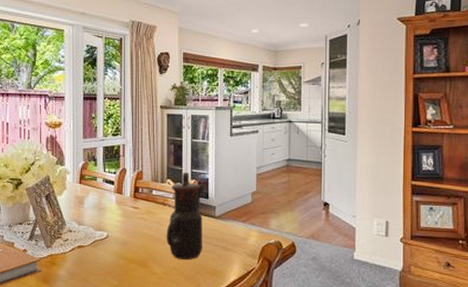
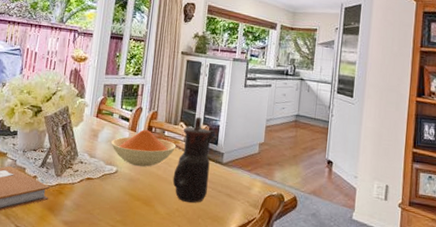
bowl: none [98,191,166,228] -> present [111,129,176,167]

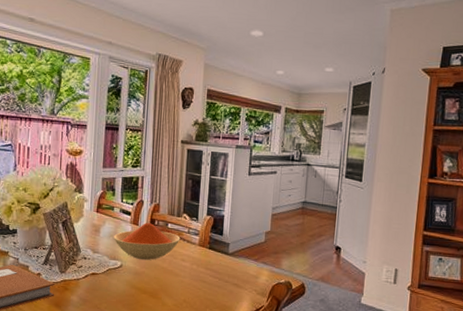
teapot: present [172,116,215,204] -> none [178,207,219,294]

